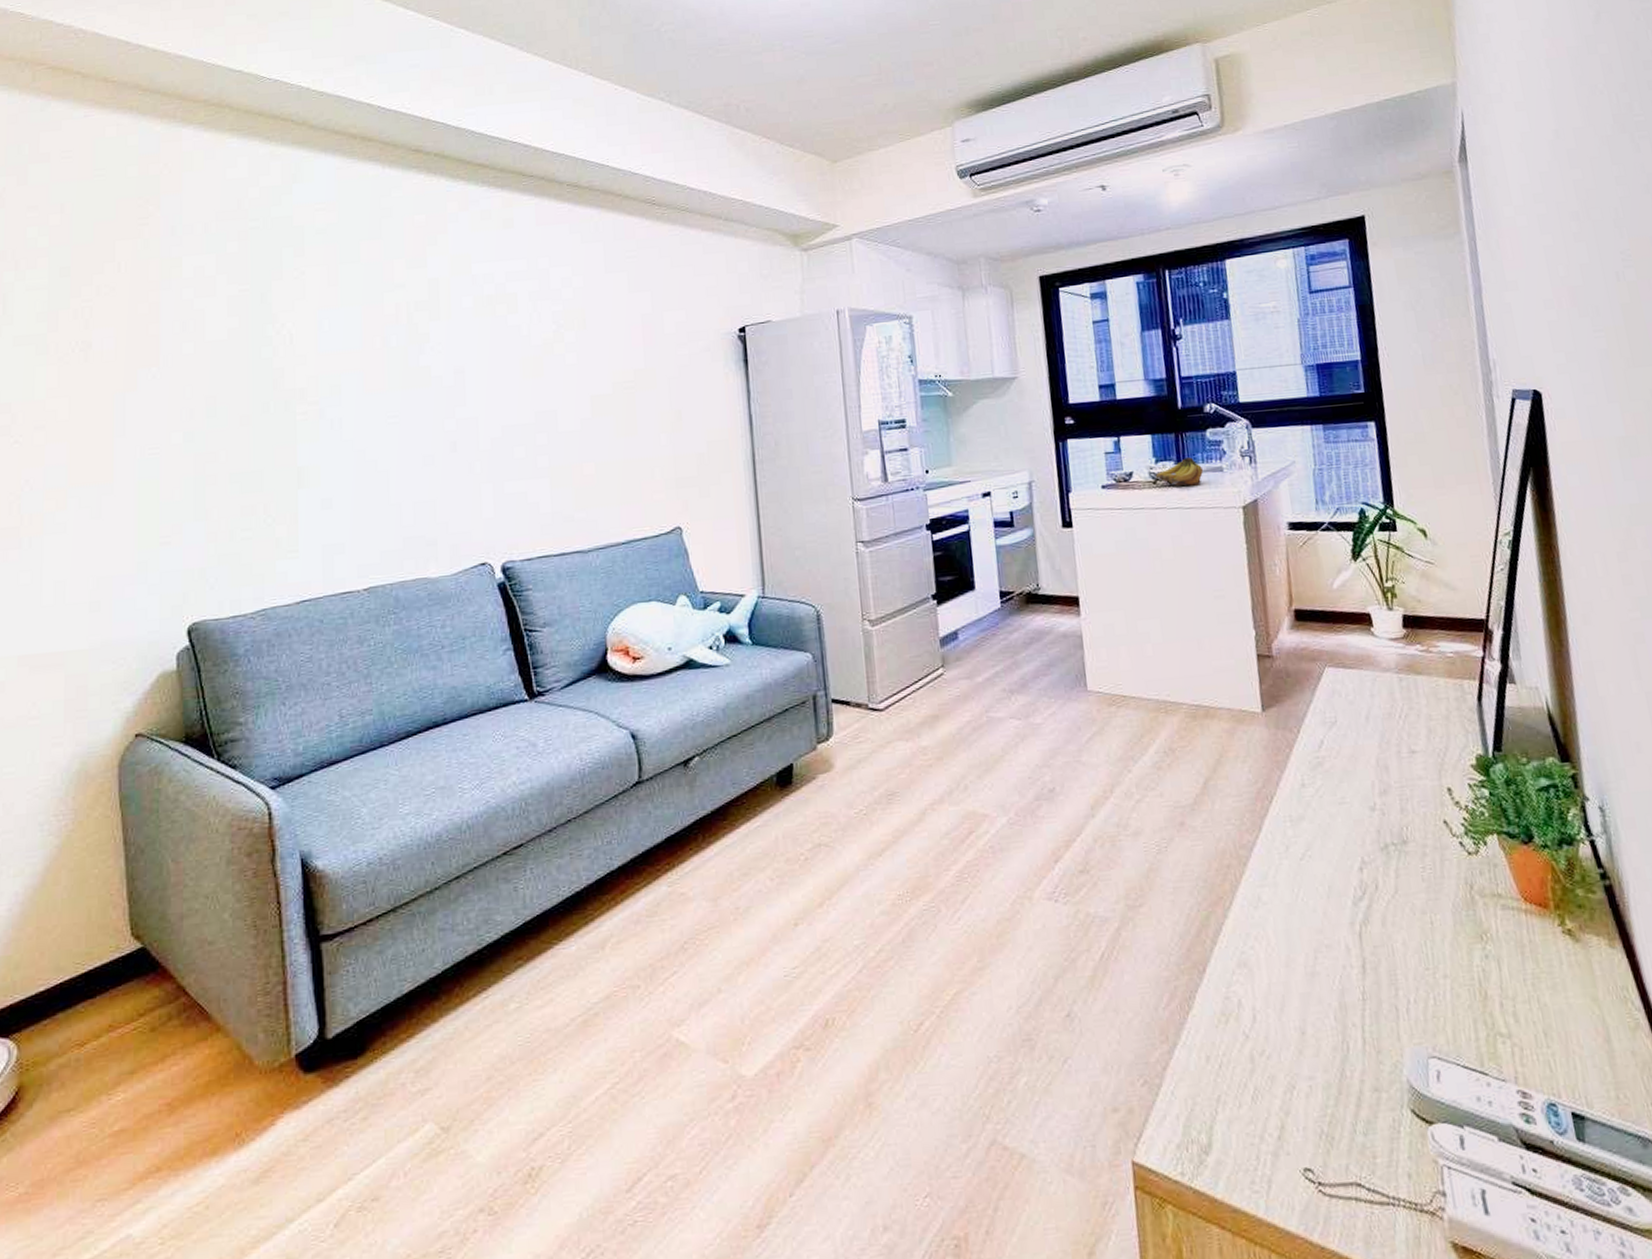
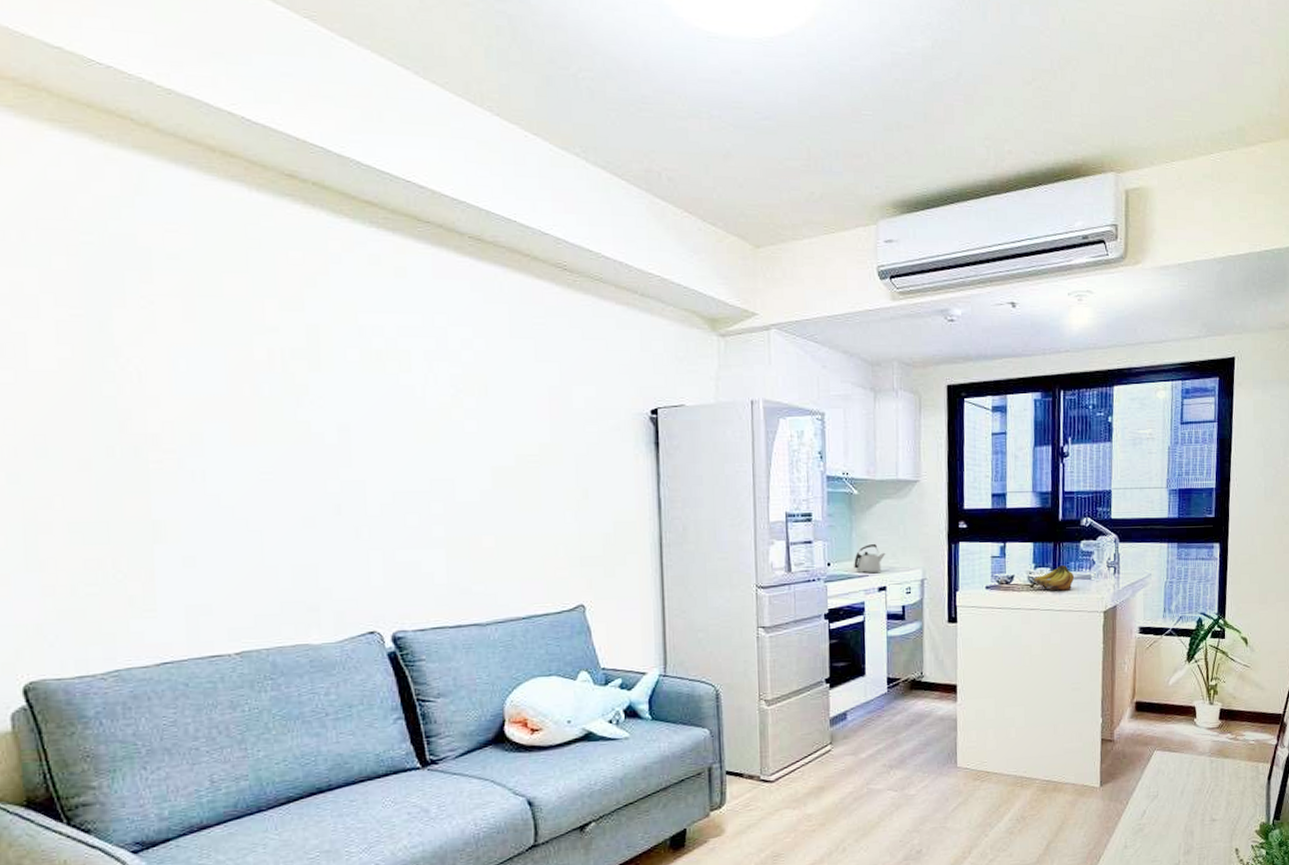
kettle: none [953,447,988,479] -> present [854,544,886,573]

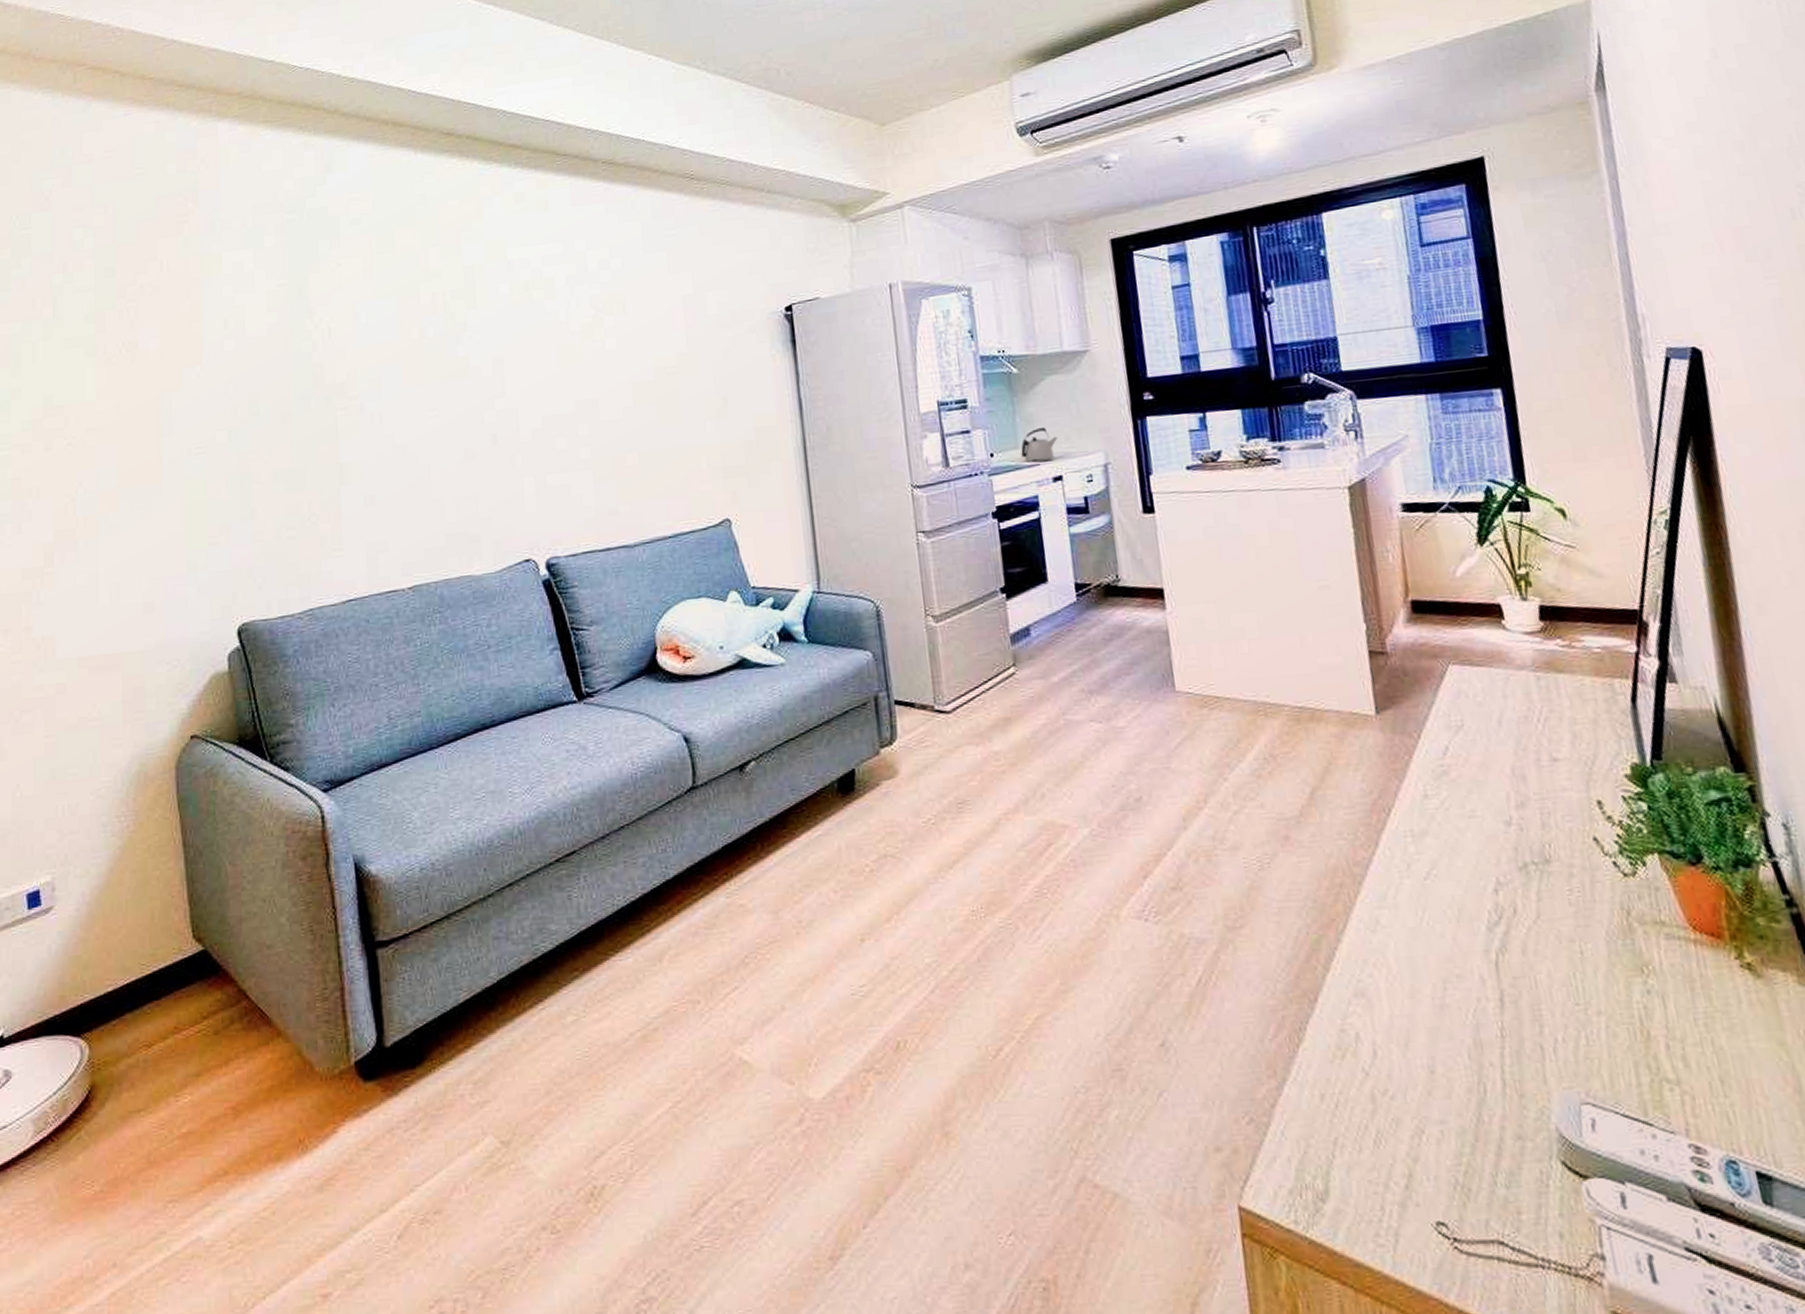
fruit: present [1033,565,1075,591] -> none [1247,433,1302,466]

